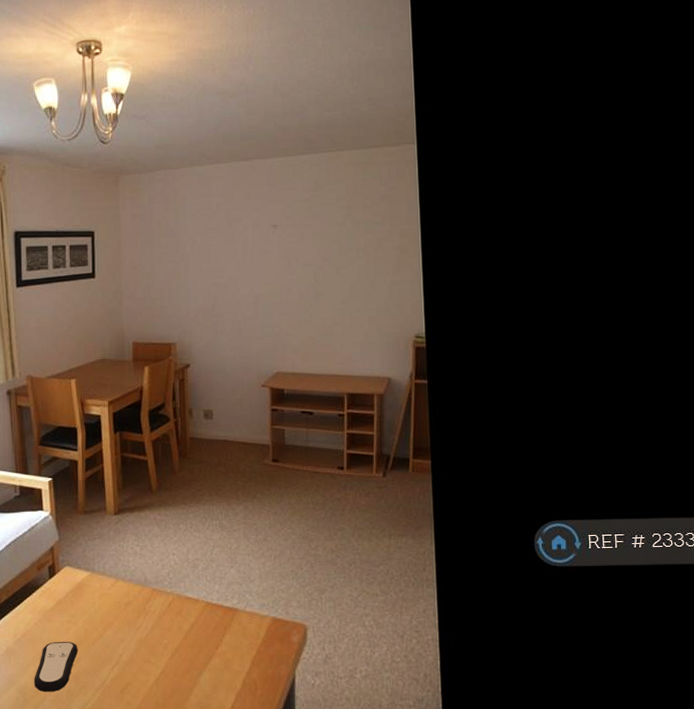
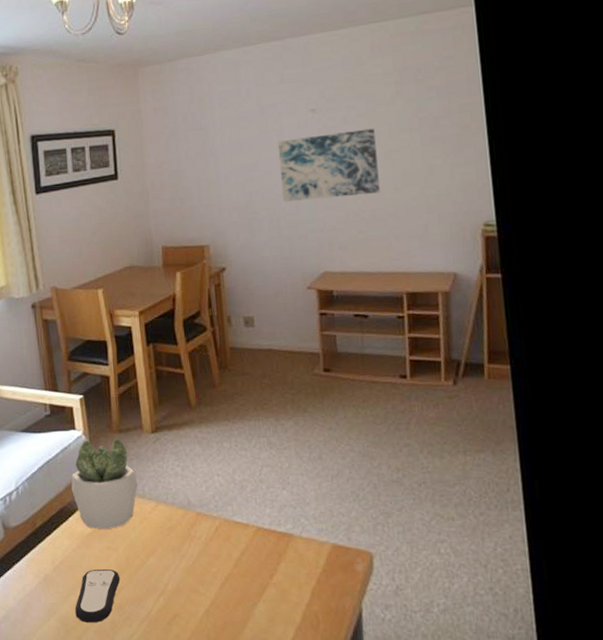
succulent plant: none [36,519,99,605] -> present [71,438,138,530]
wall art: none [242,245,330,307] -> present [277,128,381,202]

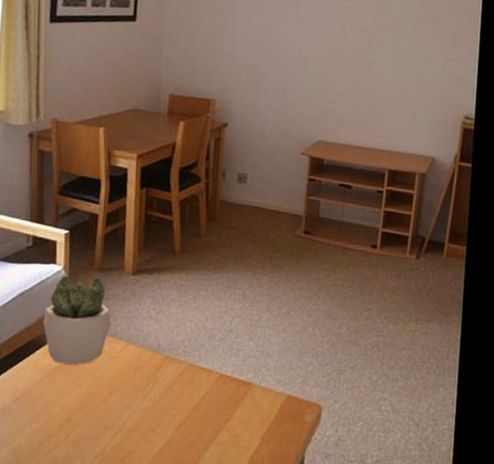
remote control: present [75,570,121,622] -> none [29,403,80,456]
wall art: present [277,128,381,202] -> none [291,9,384,74]

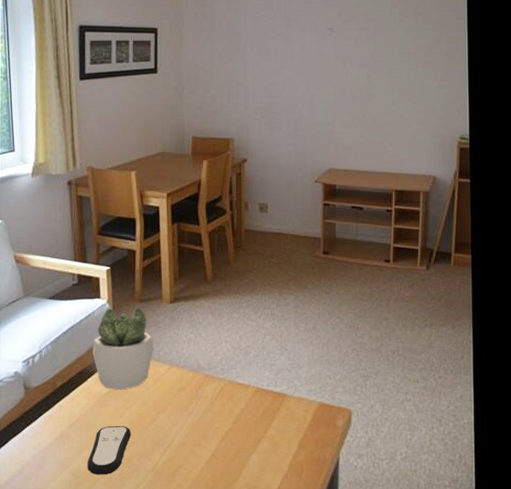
remote control: none [29,403,80,456] -> present [87,426,132,475]

